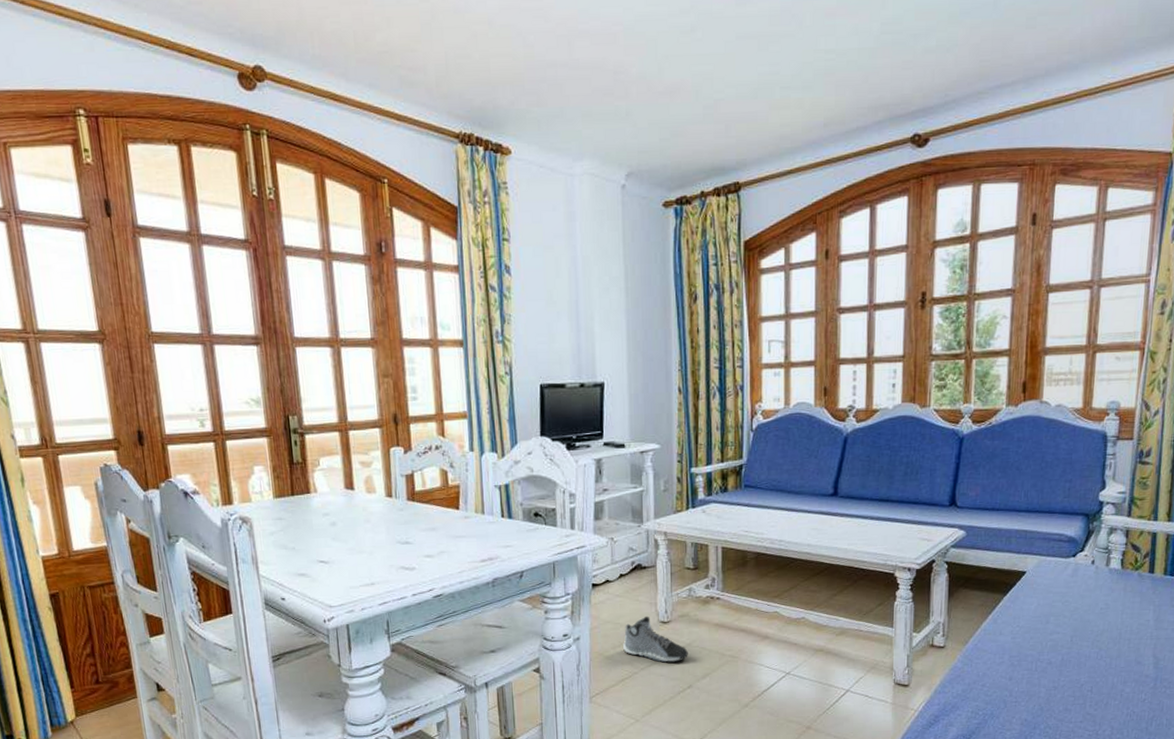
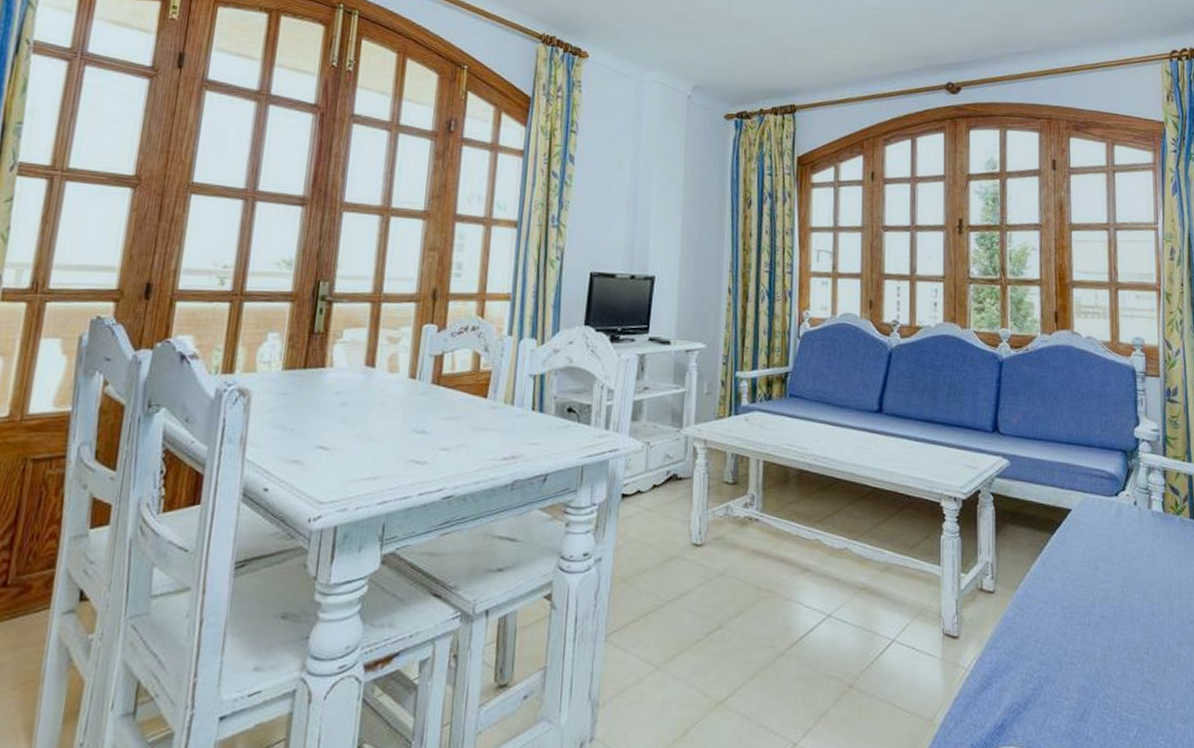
sneaker: present [623,616,688,663] -> none [649,536,721,595]

